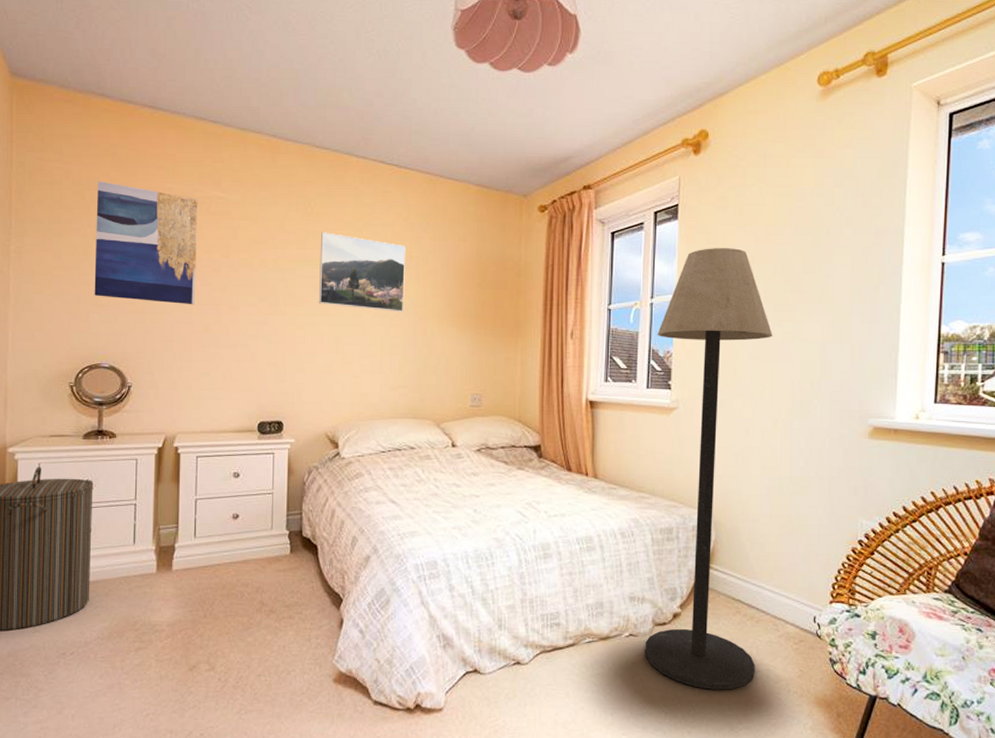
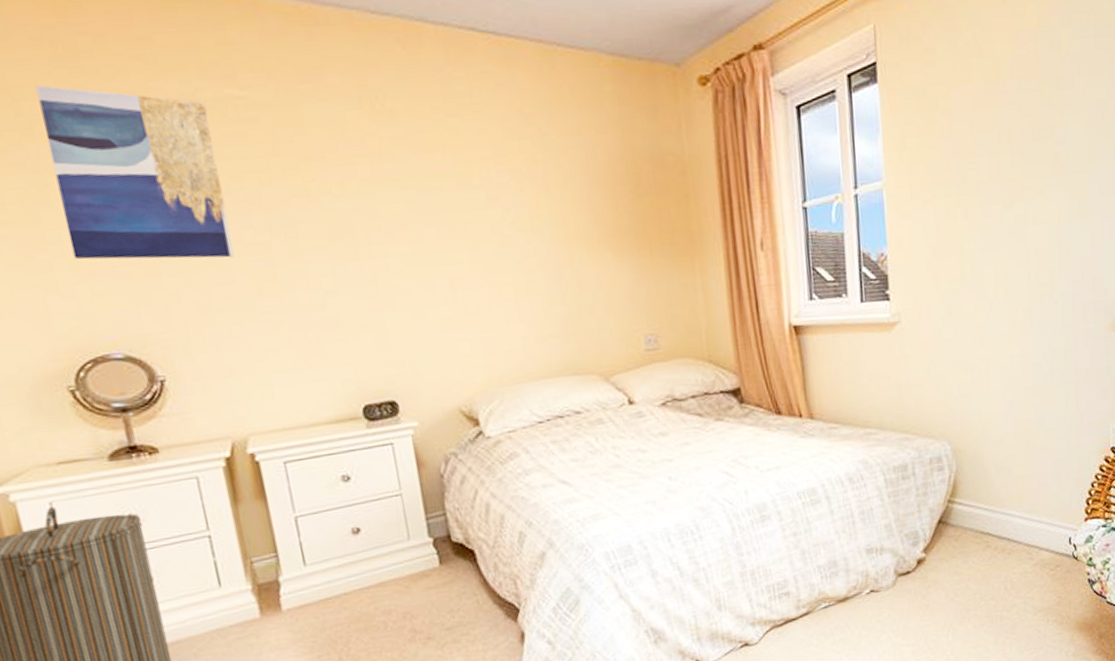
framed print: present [318,232,406,313] -> none [401,136,537,239]
floor lamp: present [645,248,773,690] -> none [866,115,1011,636]

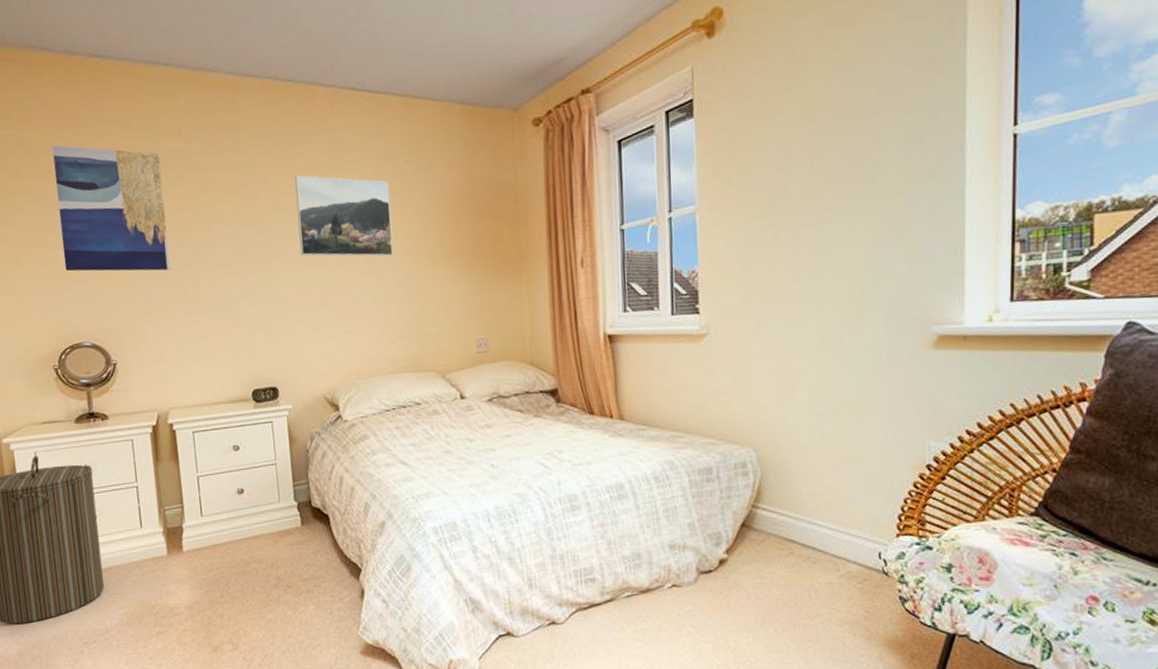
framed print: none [401,136,537,239] -> present [295,175,393,257]

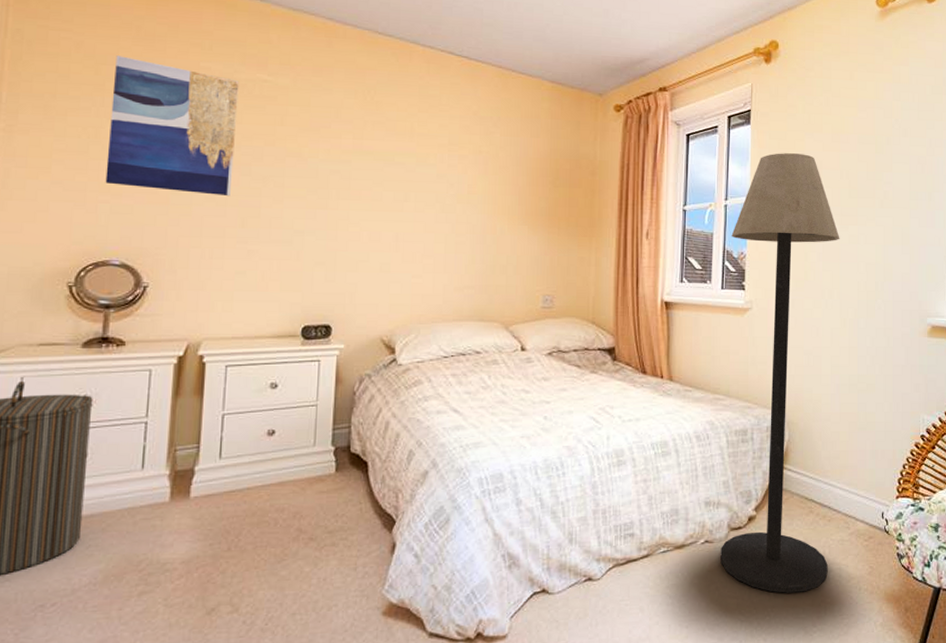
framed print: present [295,175,393,257] -> none [376,122,475,209]
floor lamp: none [679,143,815,638] -> present [720,153,840,593]

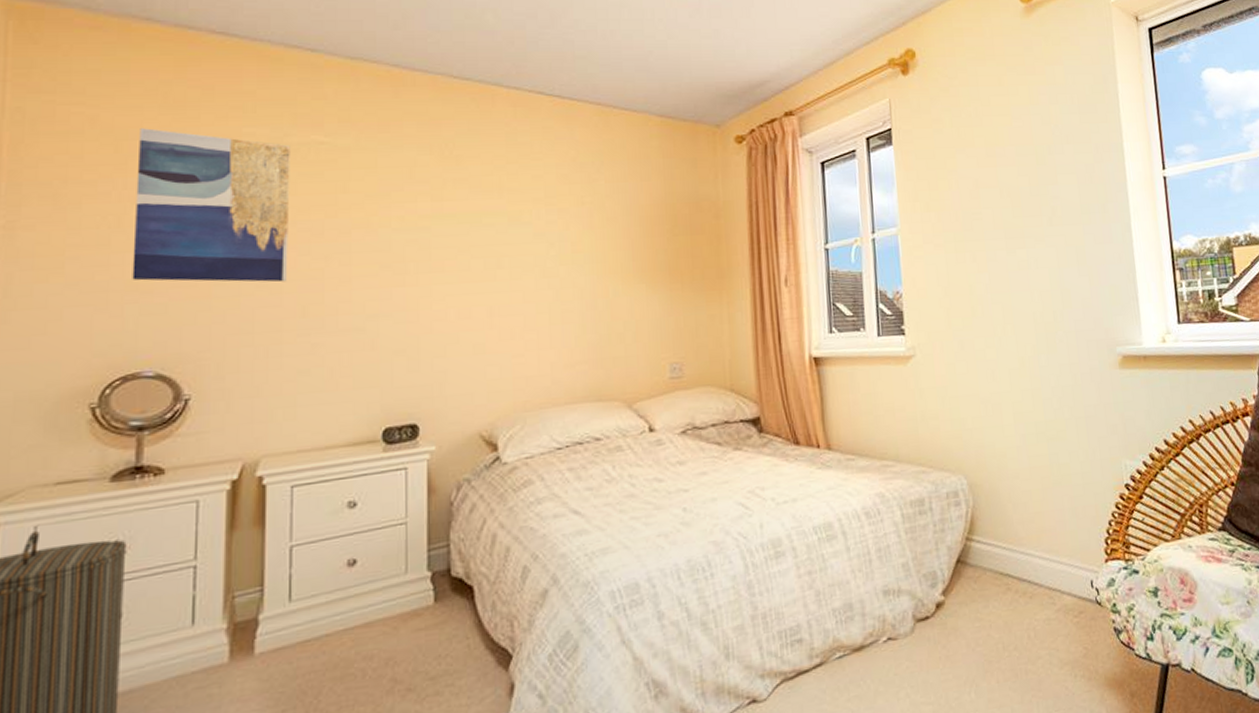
floor lamp: present [720,153,840,593] -> none [883,173,1036,693]

